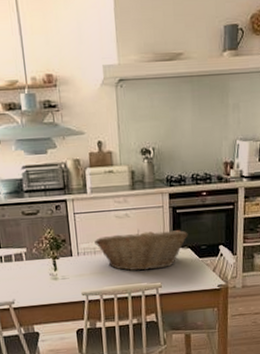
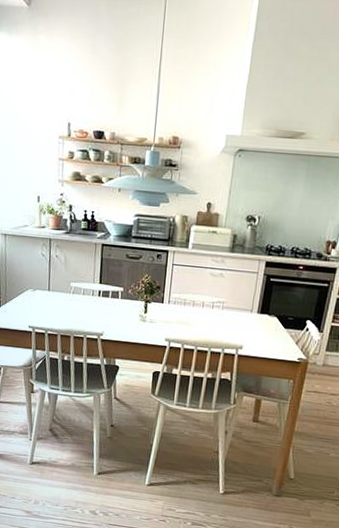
fruit basket: present [94,229,188,271] -> none [186,289,278,331]

